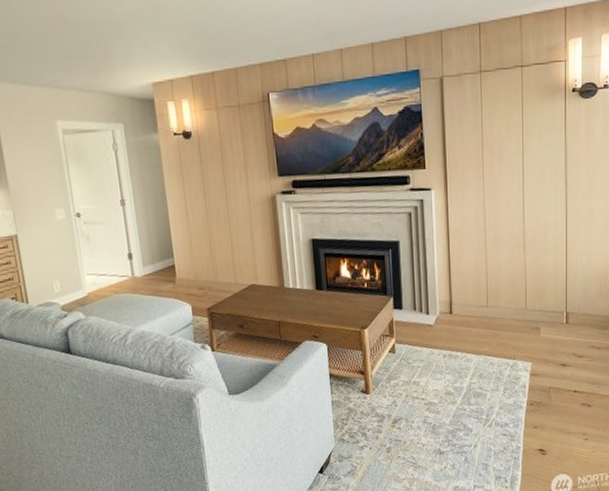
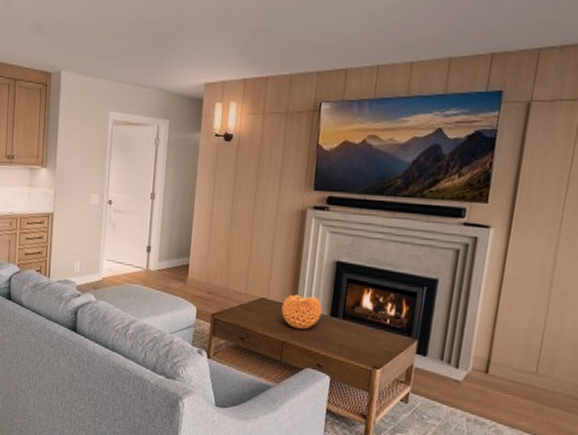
decorative bowl: none [271,274,308,307] -> present [281,294,322,329]

